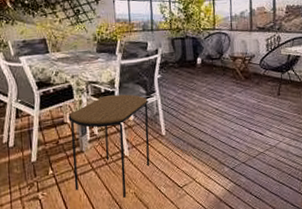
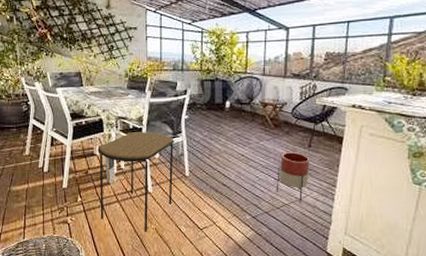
planter: none [251,101,281,150] -> present [276,152,310,203]

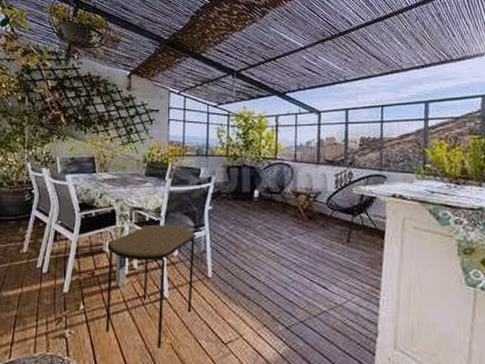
planter: present [276,152,310,203] -> none [312,248,350,310]

